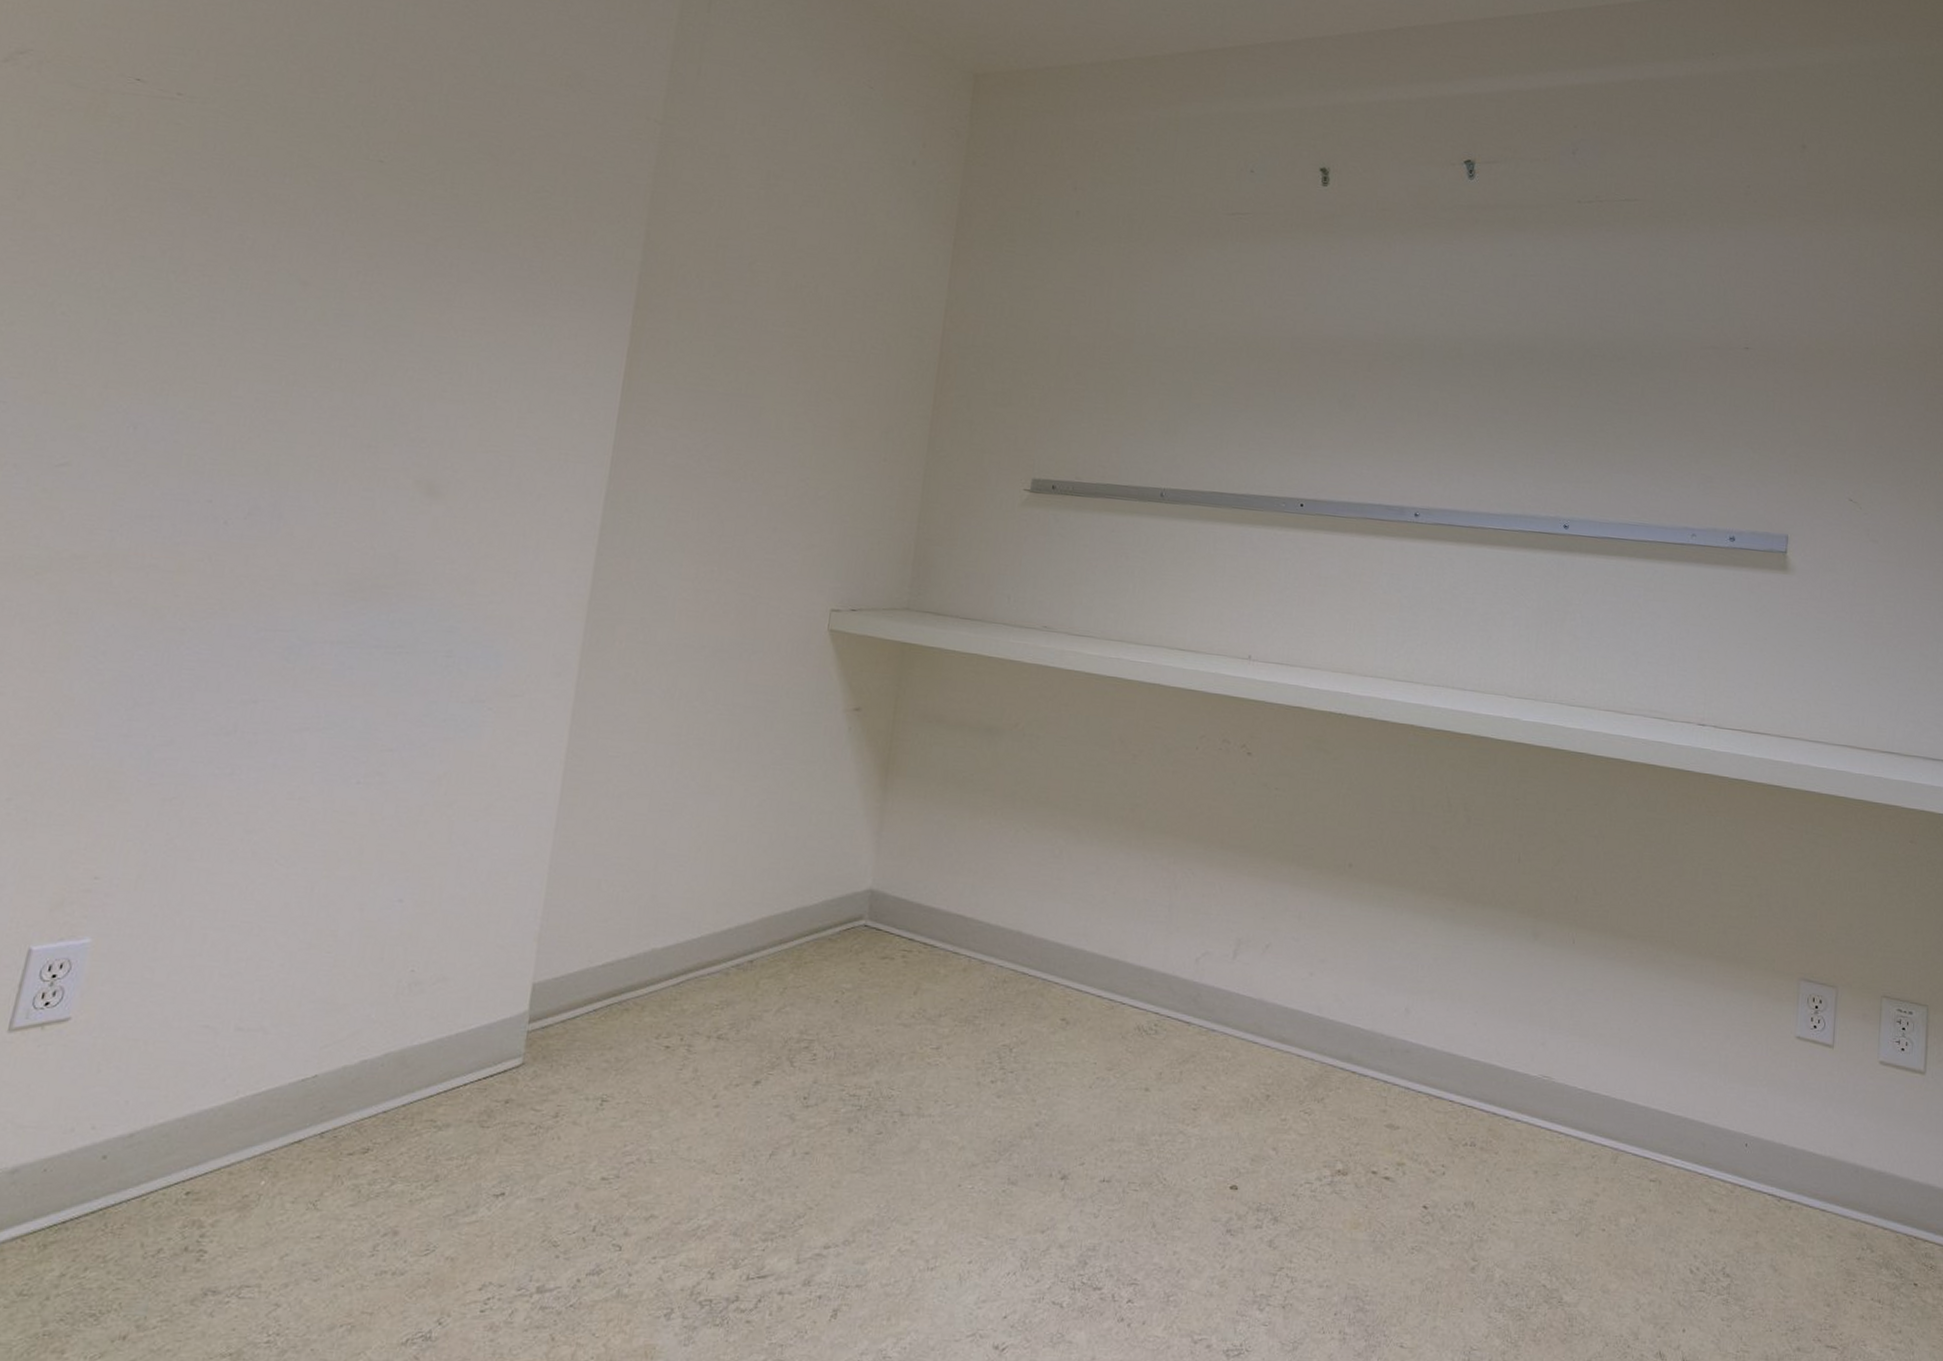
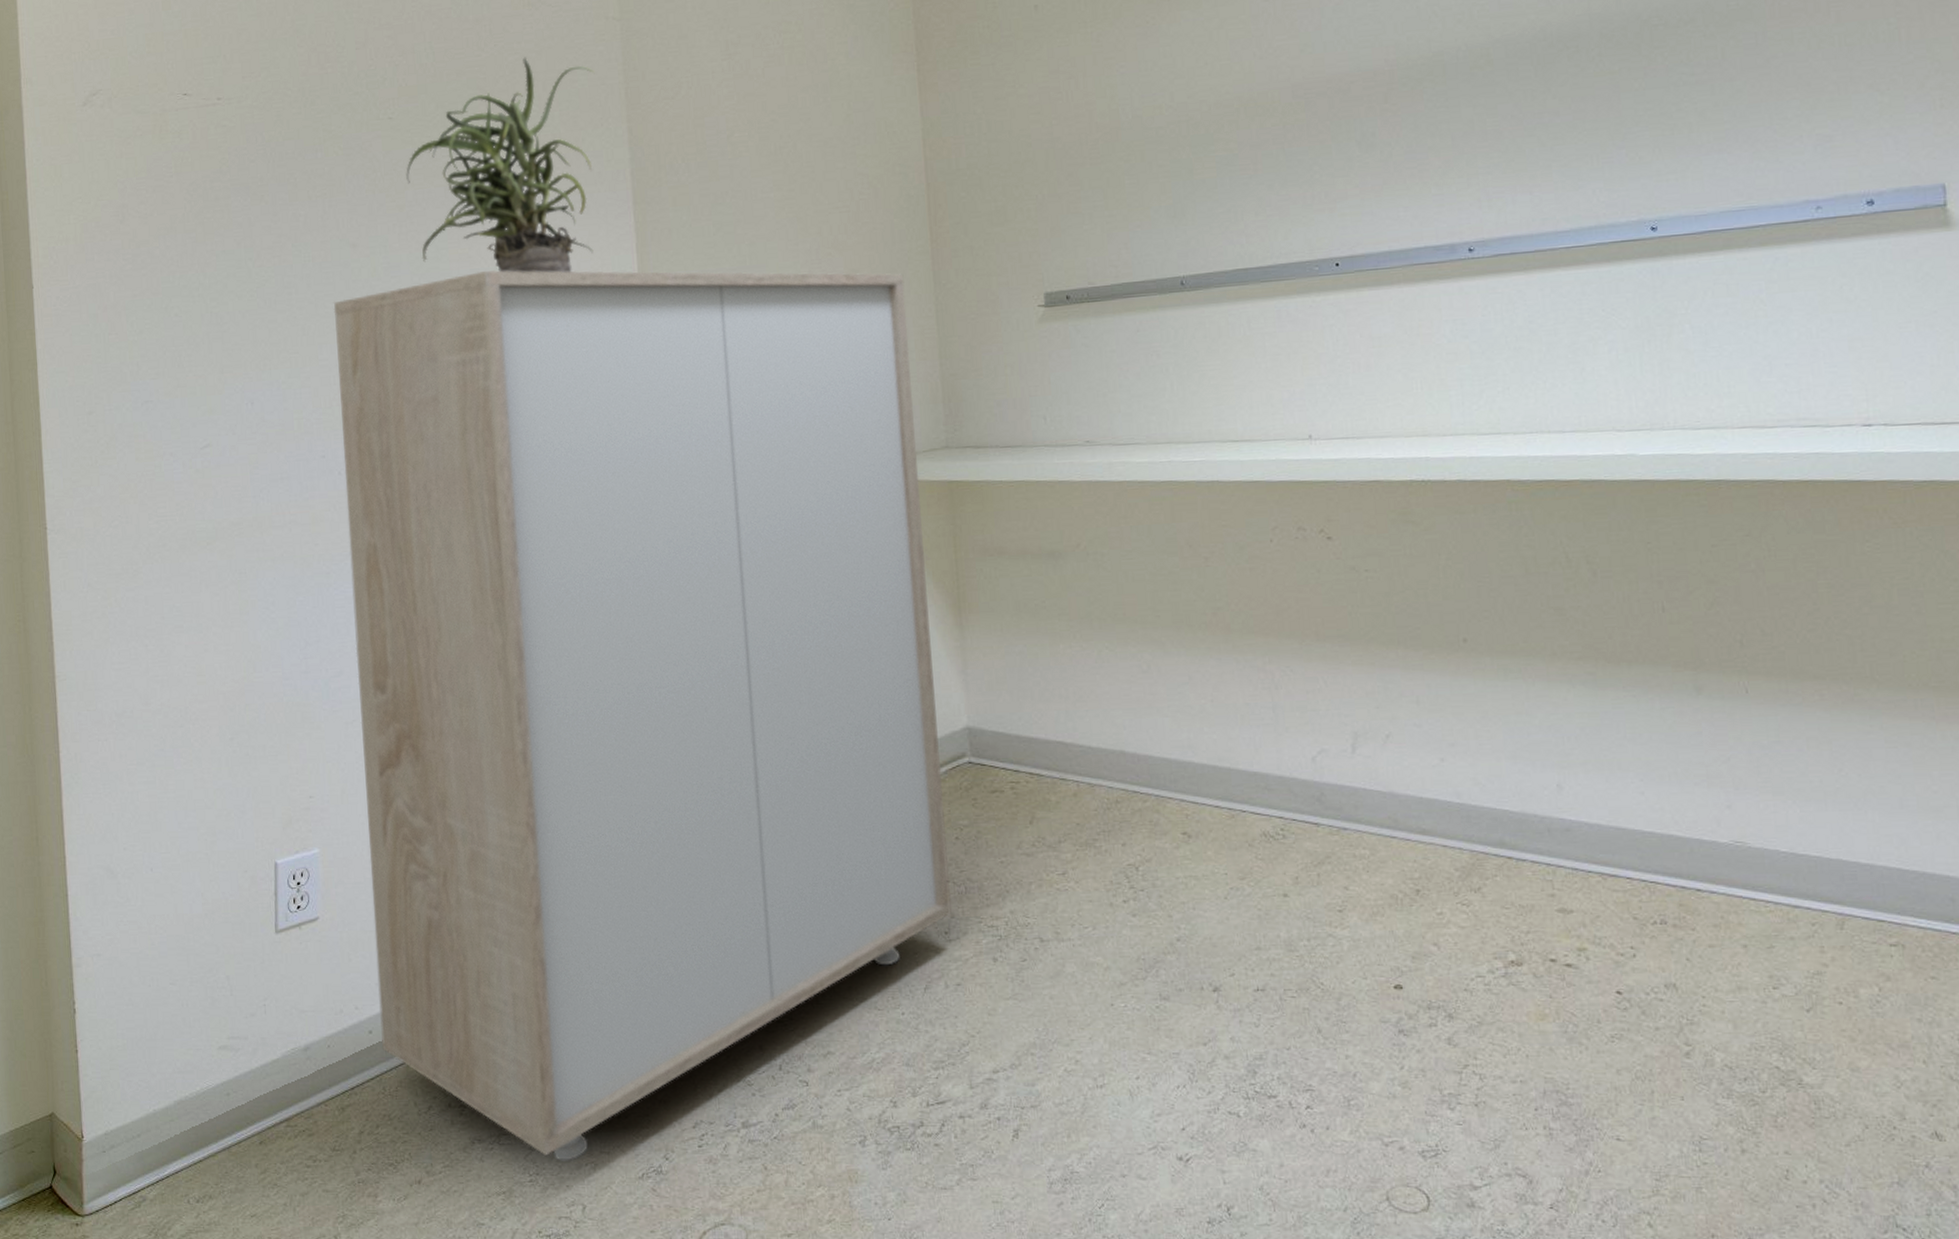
storage cabinet: none [115,337,899,1321] -> present [333,269,952,1161]
potted plant: none [382,135,623,363] -> present [406,57,595,273]

